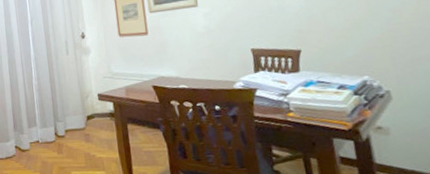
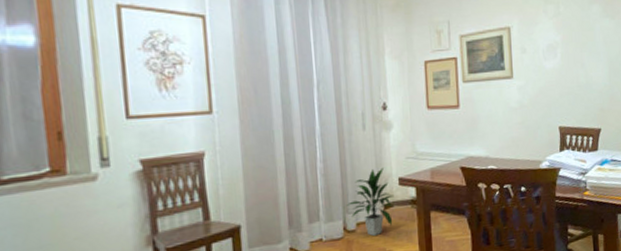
indoor plant: none [56,85,96,143] -> present [346,167,395,237]

